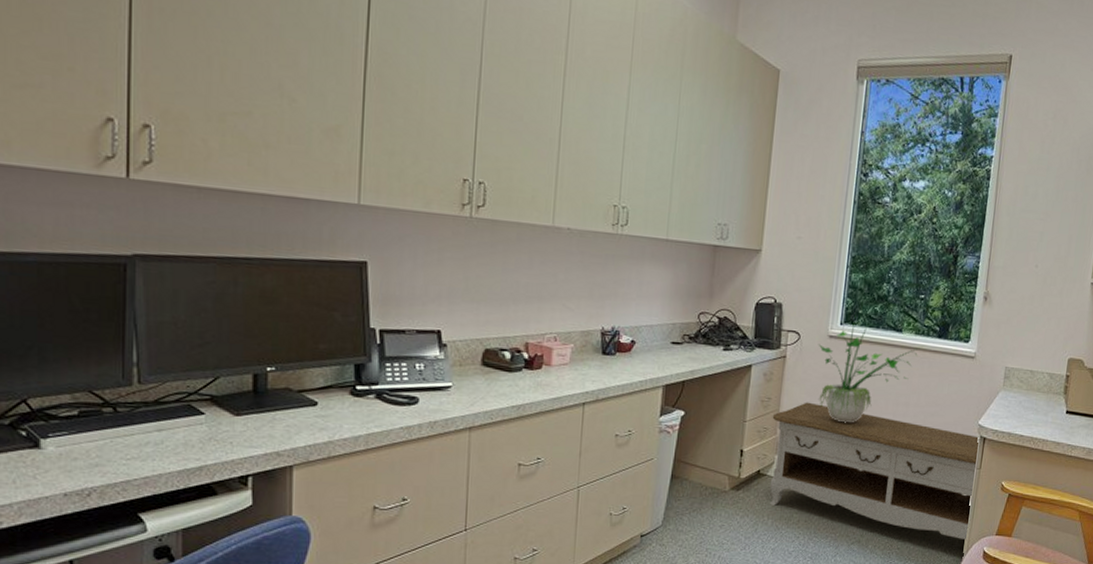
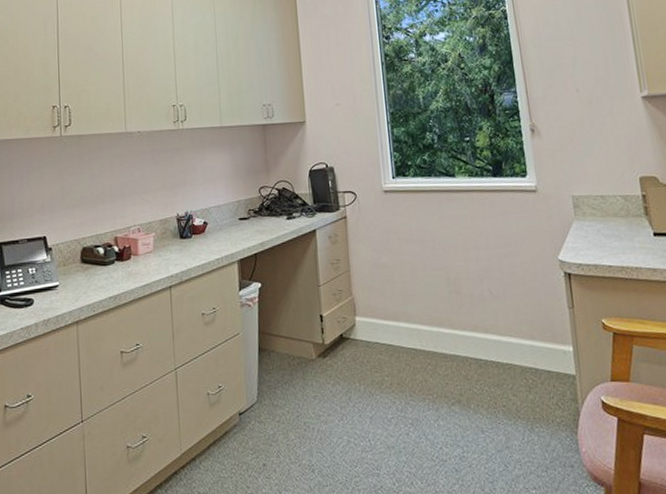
storage bench: present [769,402,980,539] -> none [344,258,578,390]
potted plant: present [818,315,920,423] -> none [375,167,477,276]

